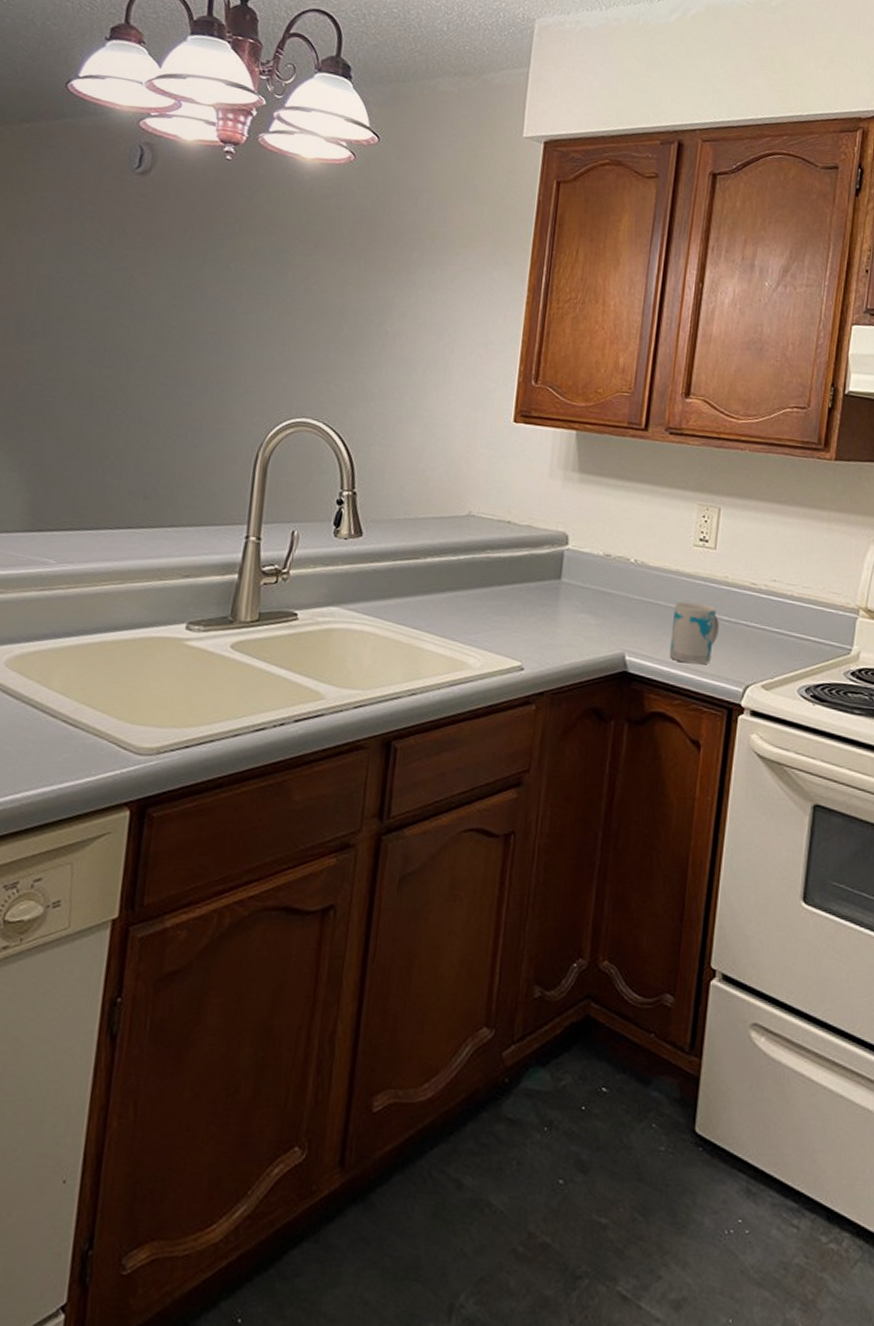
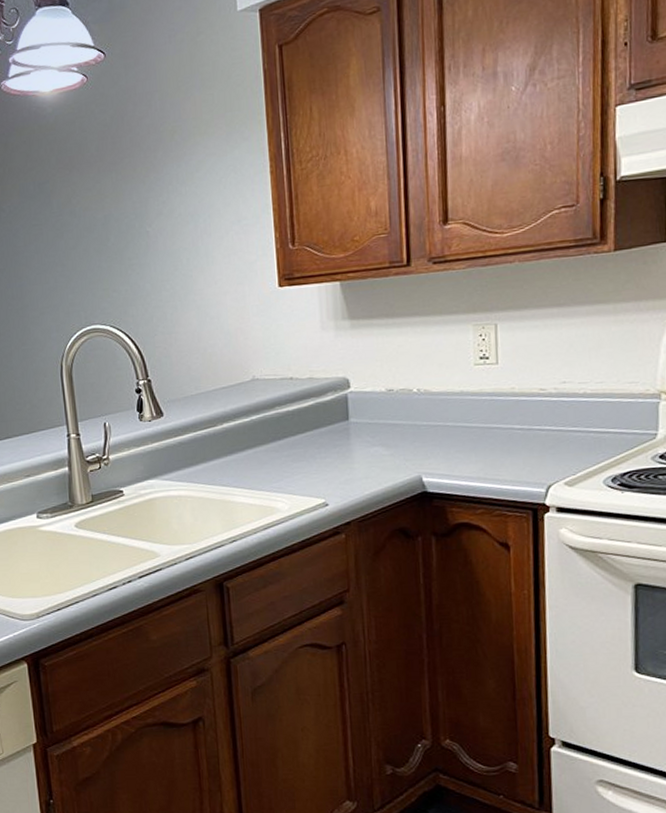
mug: present [669,601,719,665] -> none [464,417,513,475]

